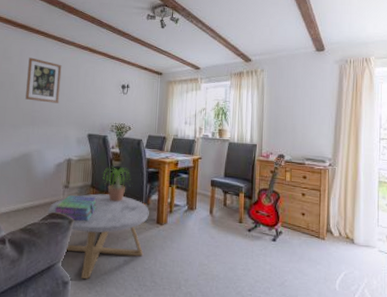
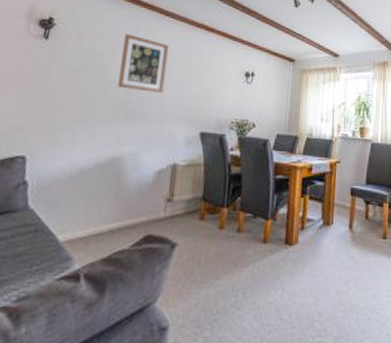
coffee table: present [47,193,149,279] -> none [141,208,276,321]
stack of books: present [54,195,98,221] -> none [151,211,210,245]
potted plant: present [103,166,131,202] -> none [218,173,254,218]

